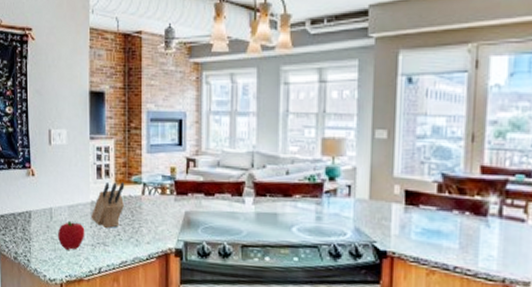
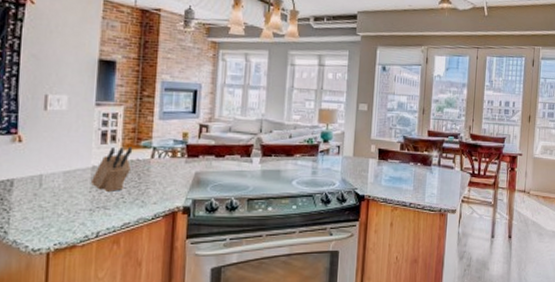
fruit: present [58,220,85,250] -> none [48,186,83,217]

